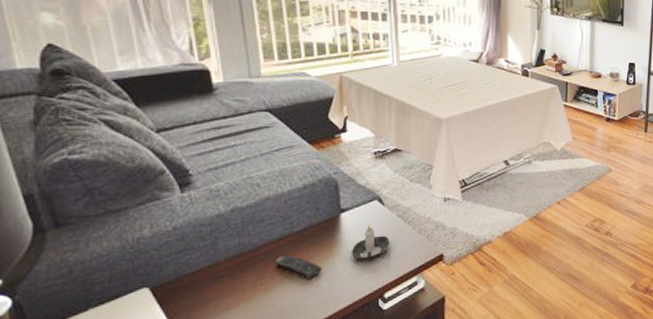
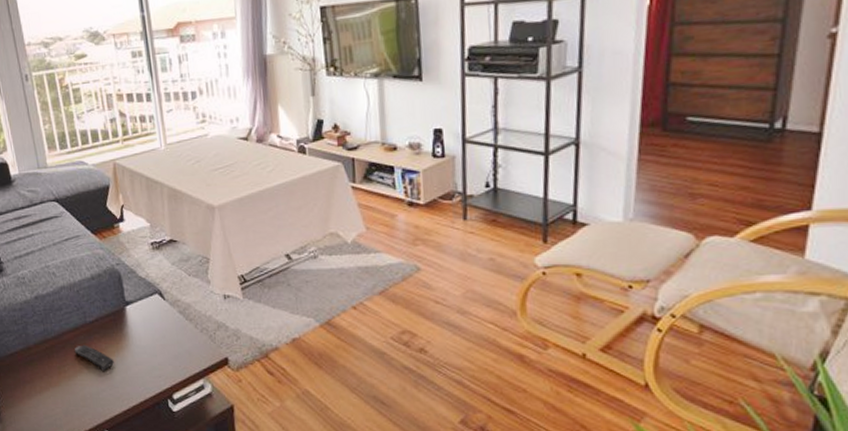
candle: present [351,225,390,260] -> none [138,320,174,356]

